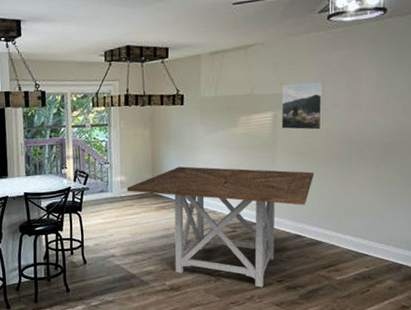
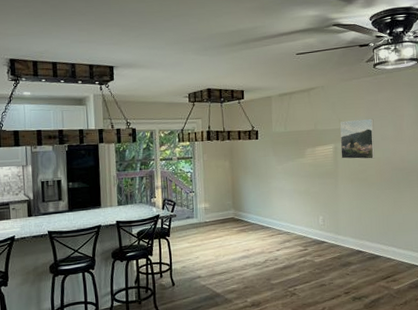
dining table: present [126,166,315,288] -> none [210,193,371,300]

